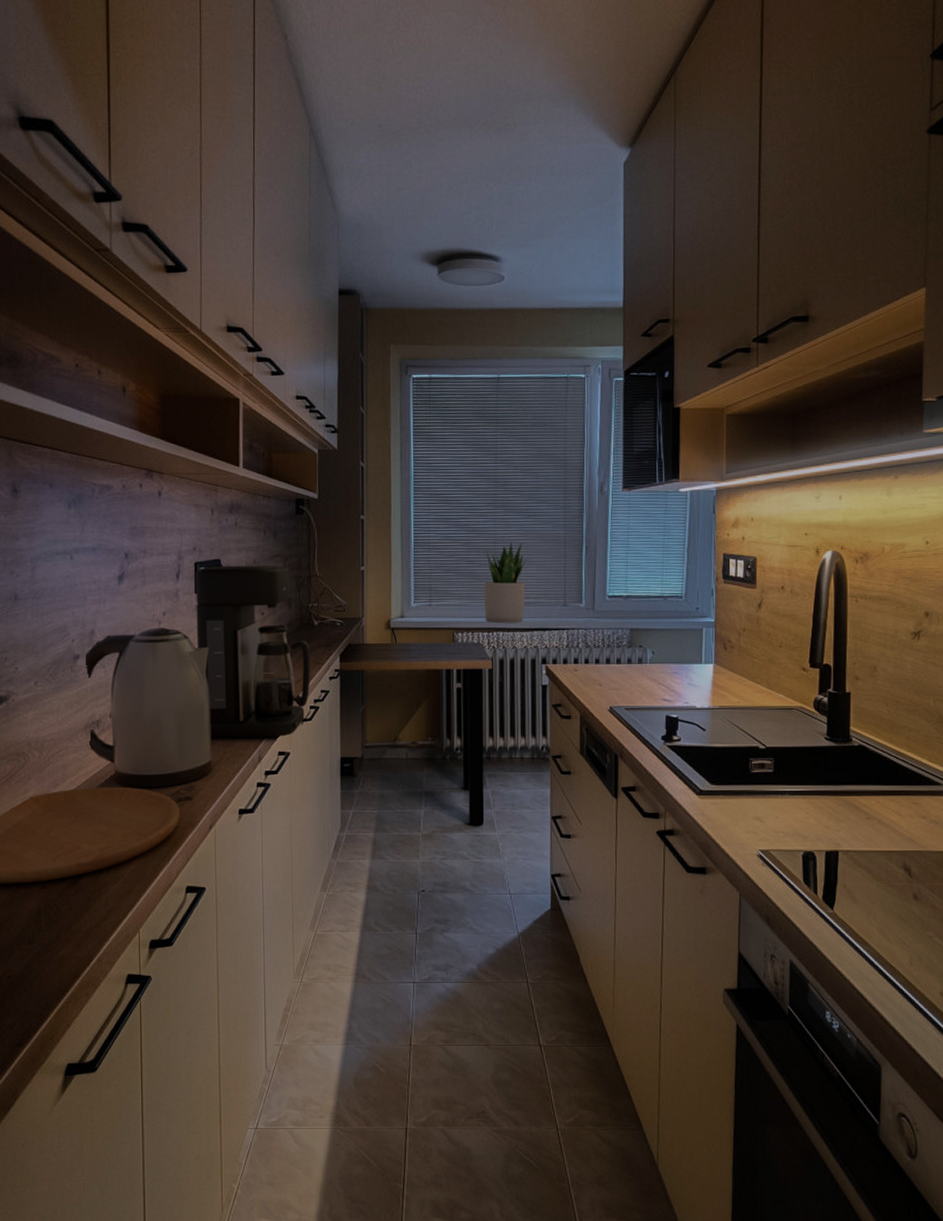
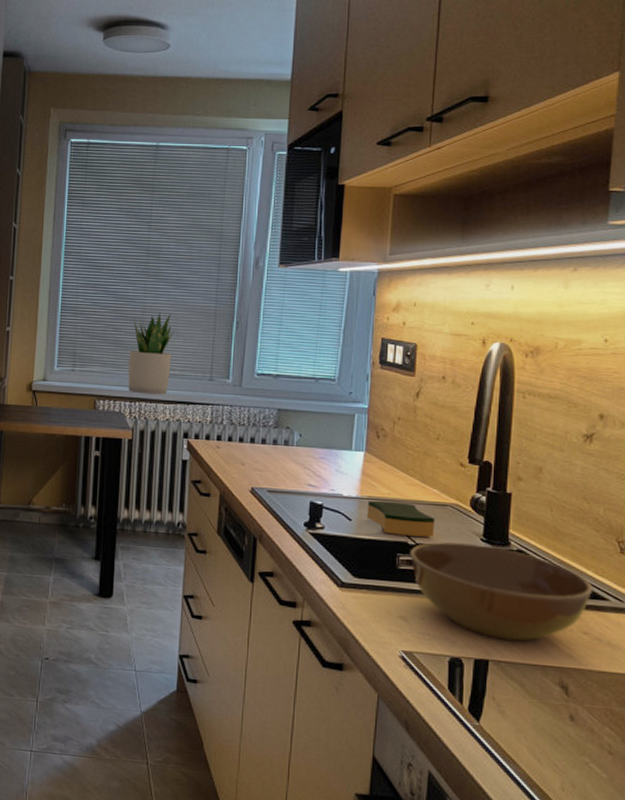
sponge: none [719,709,783,741] -> present [366,500,436,537]
bowl: none [761,742,928,831] -> present [409,542,593,642]

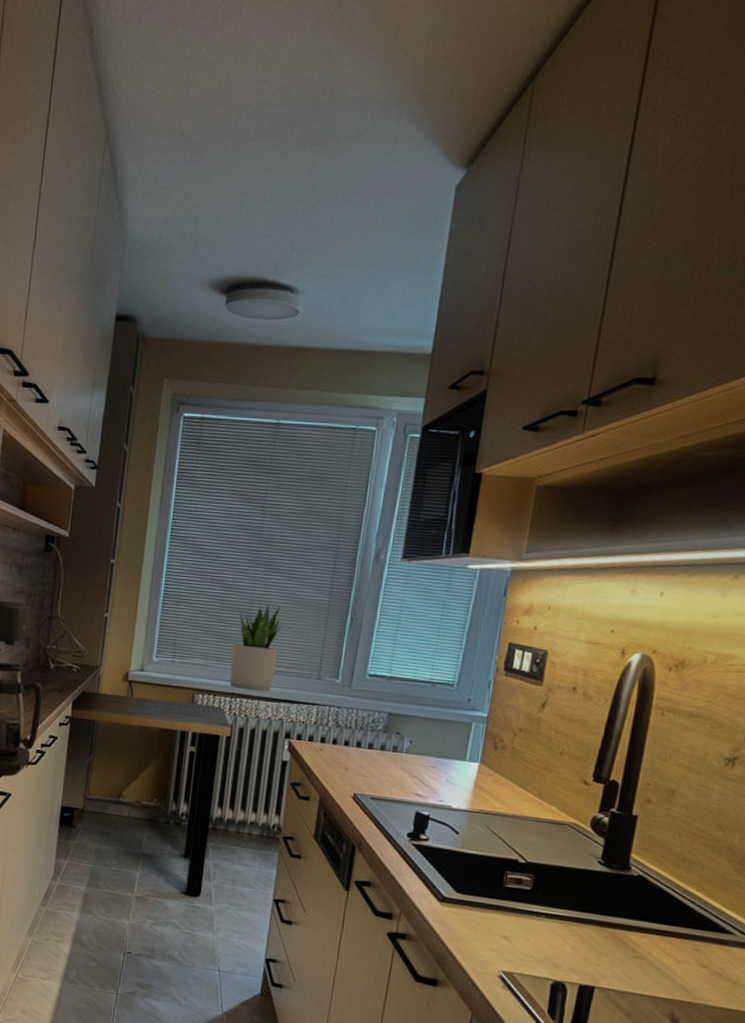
sponge: present [366,500,436,537] -> none [475,814,551,857]
bowl: present [409,542,593,642] -> none [519,861,719,971]

